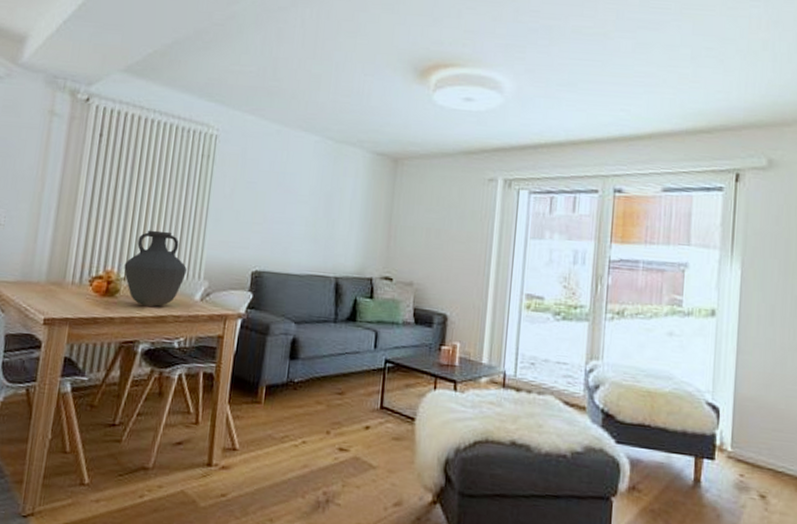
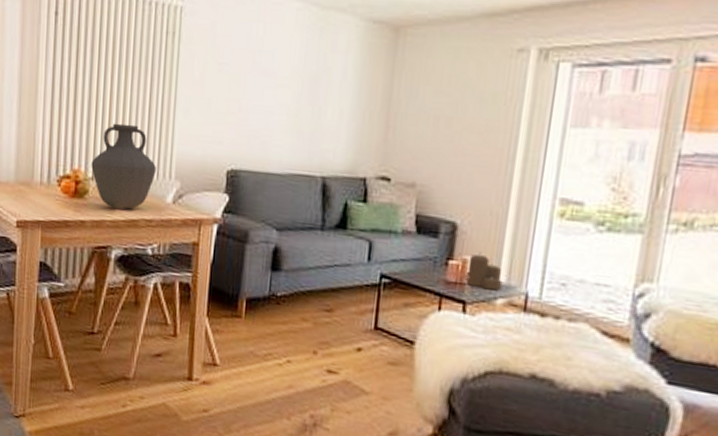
candle: none [456,338,485,371] -> present [466,252,503,291]

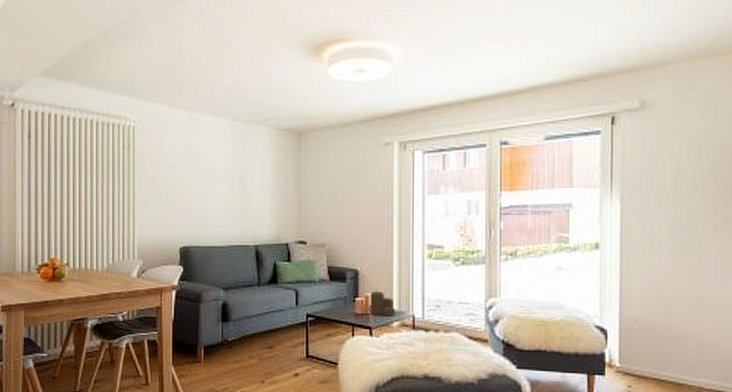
vase: present [91,123,156,210] -> none [66,218,121,286]

